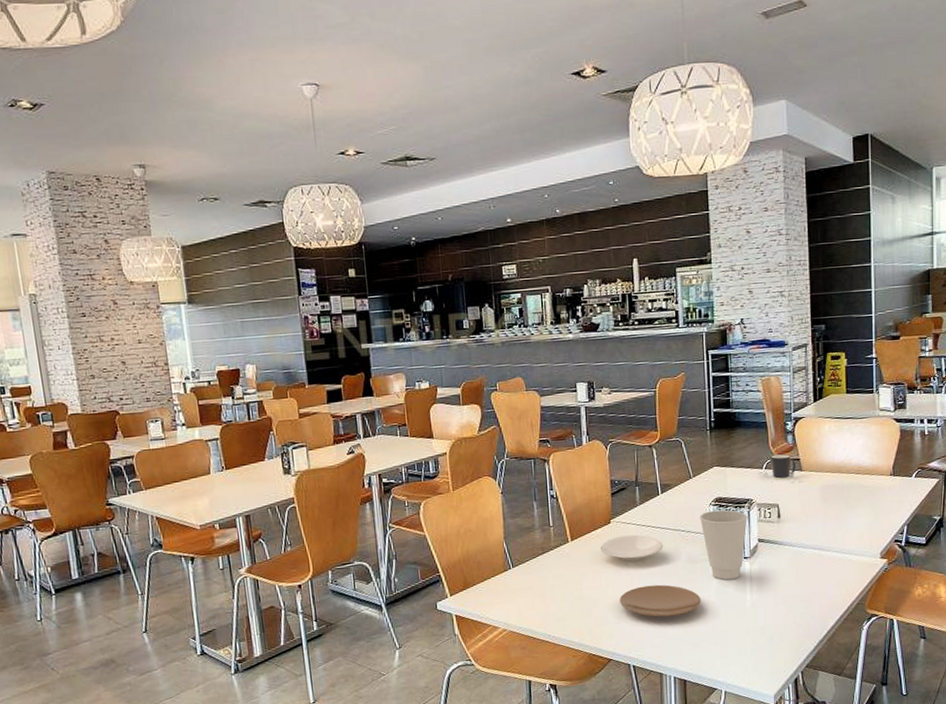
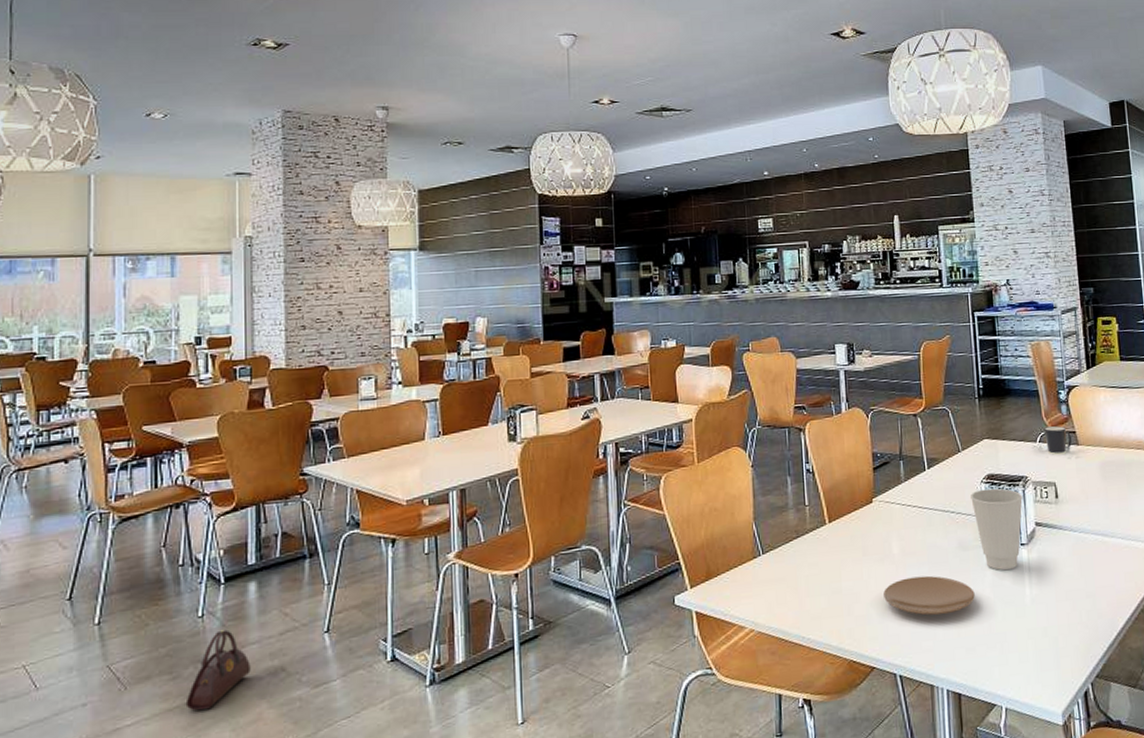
handbag: none [37,630,87,693] -> present [185,629,251,711]
saucer: present [601,534,663,562] -> none [862,516,931,548]

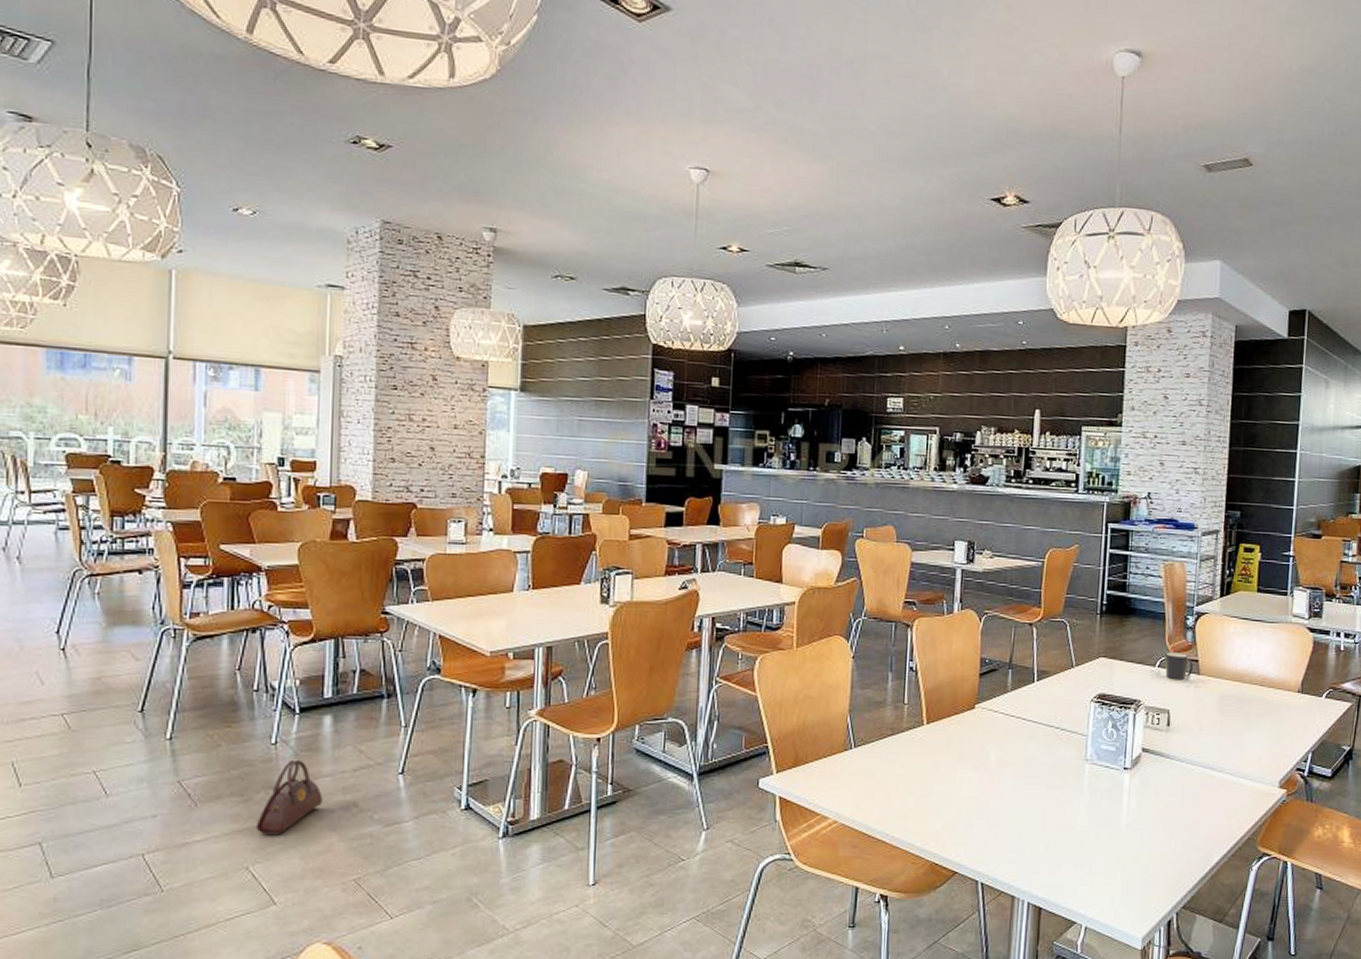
plate: present [883,575,975,616] -> none [975,788,1069,829]
cup: present [971,488,1023,571] -> none [1078,708,1133,793]

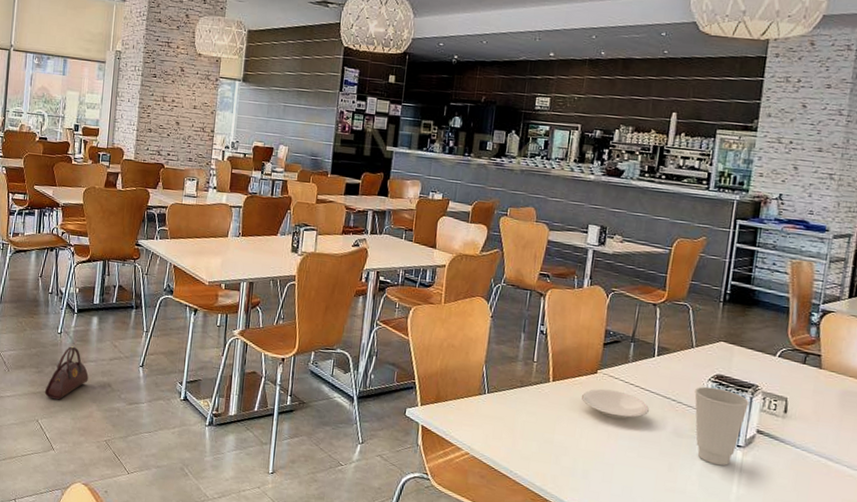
saucer: none [960,725,1032,757] -> present [582,388,649,420]
cup: none [1078,708,1133,793] -> present [695,386,749,466]
mug: present [1165,652,1193,683] -> none [785,344,815,375]

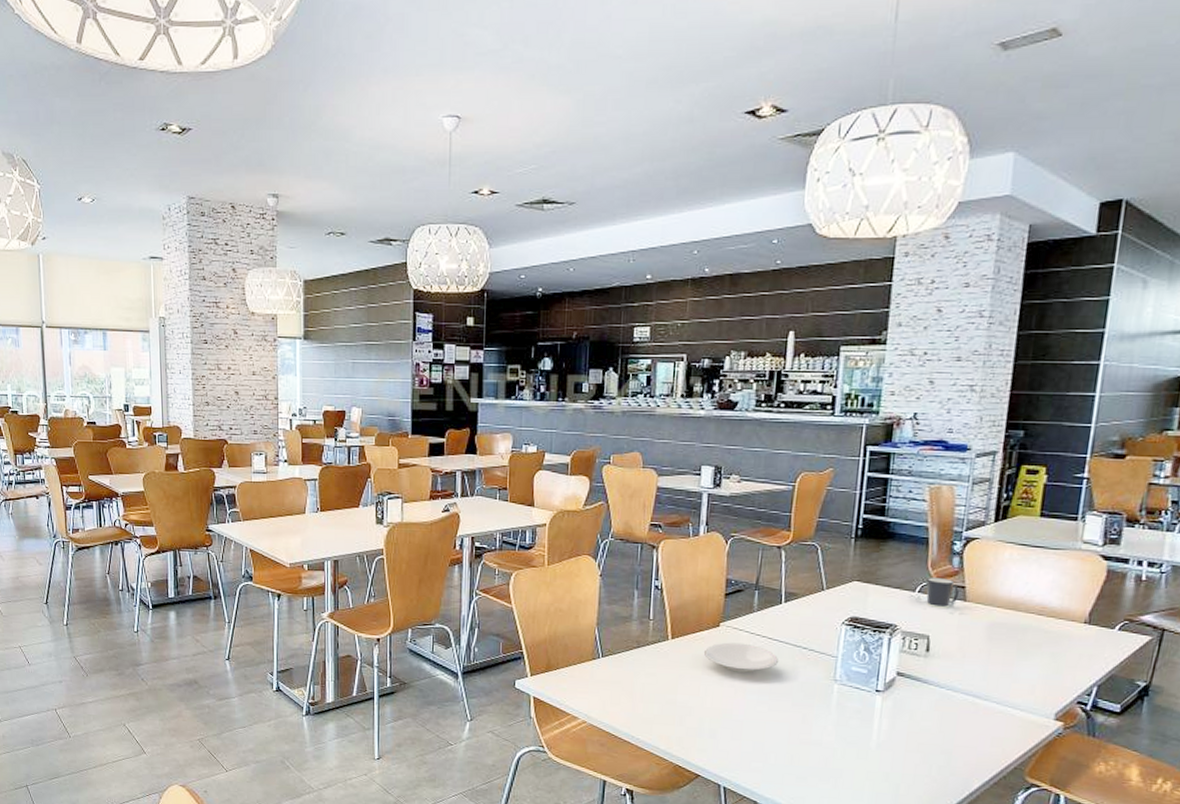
handbag: present [44,346,89,400] -> none [128,644,173,702]
cup: present [695,386,749,466] -> none [827,630,887,713]
mug: none [785,344,815,375] -> present [926,577,959,610]

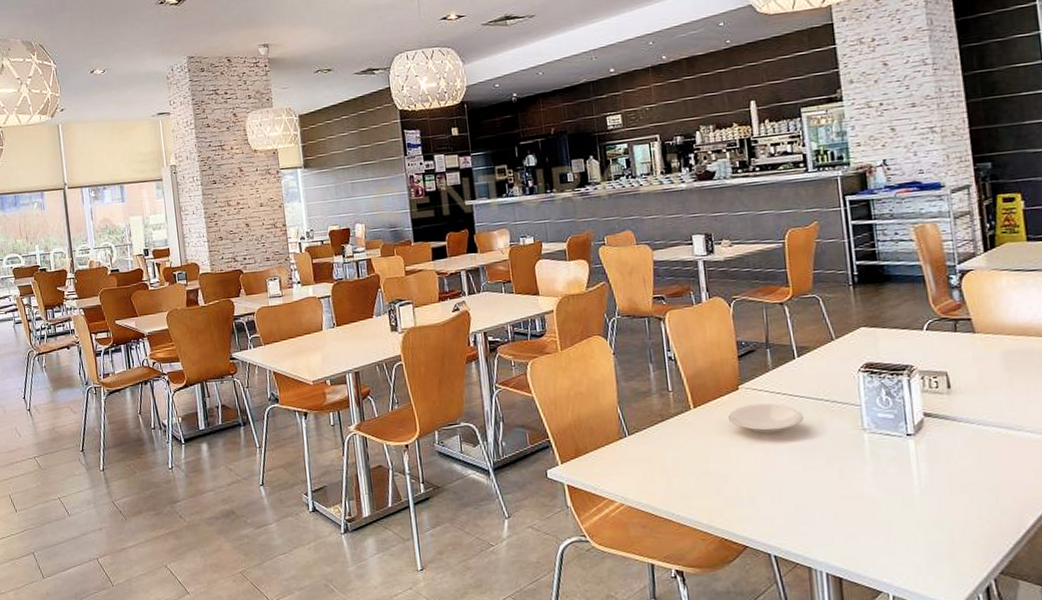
mug: present [926,577,959,610] -> none [932,313,966,344]

